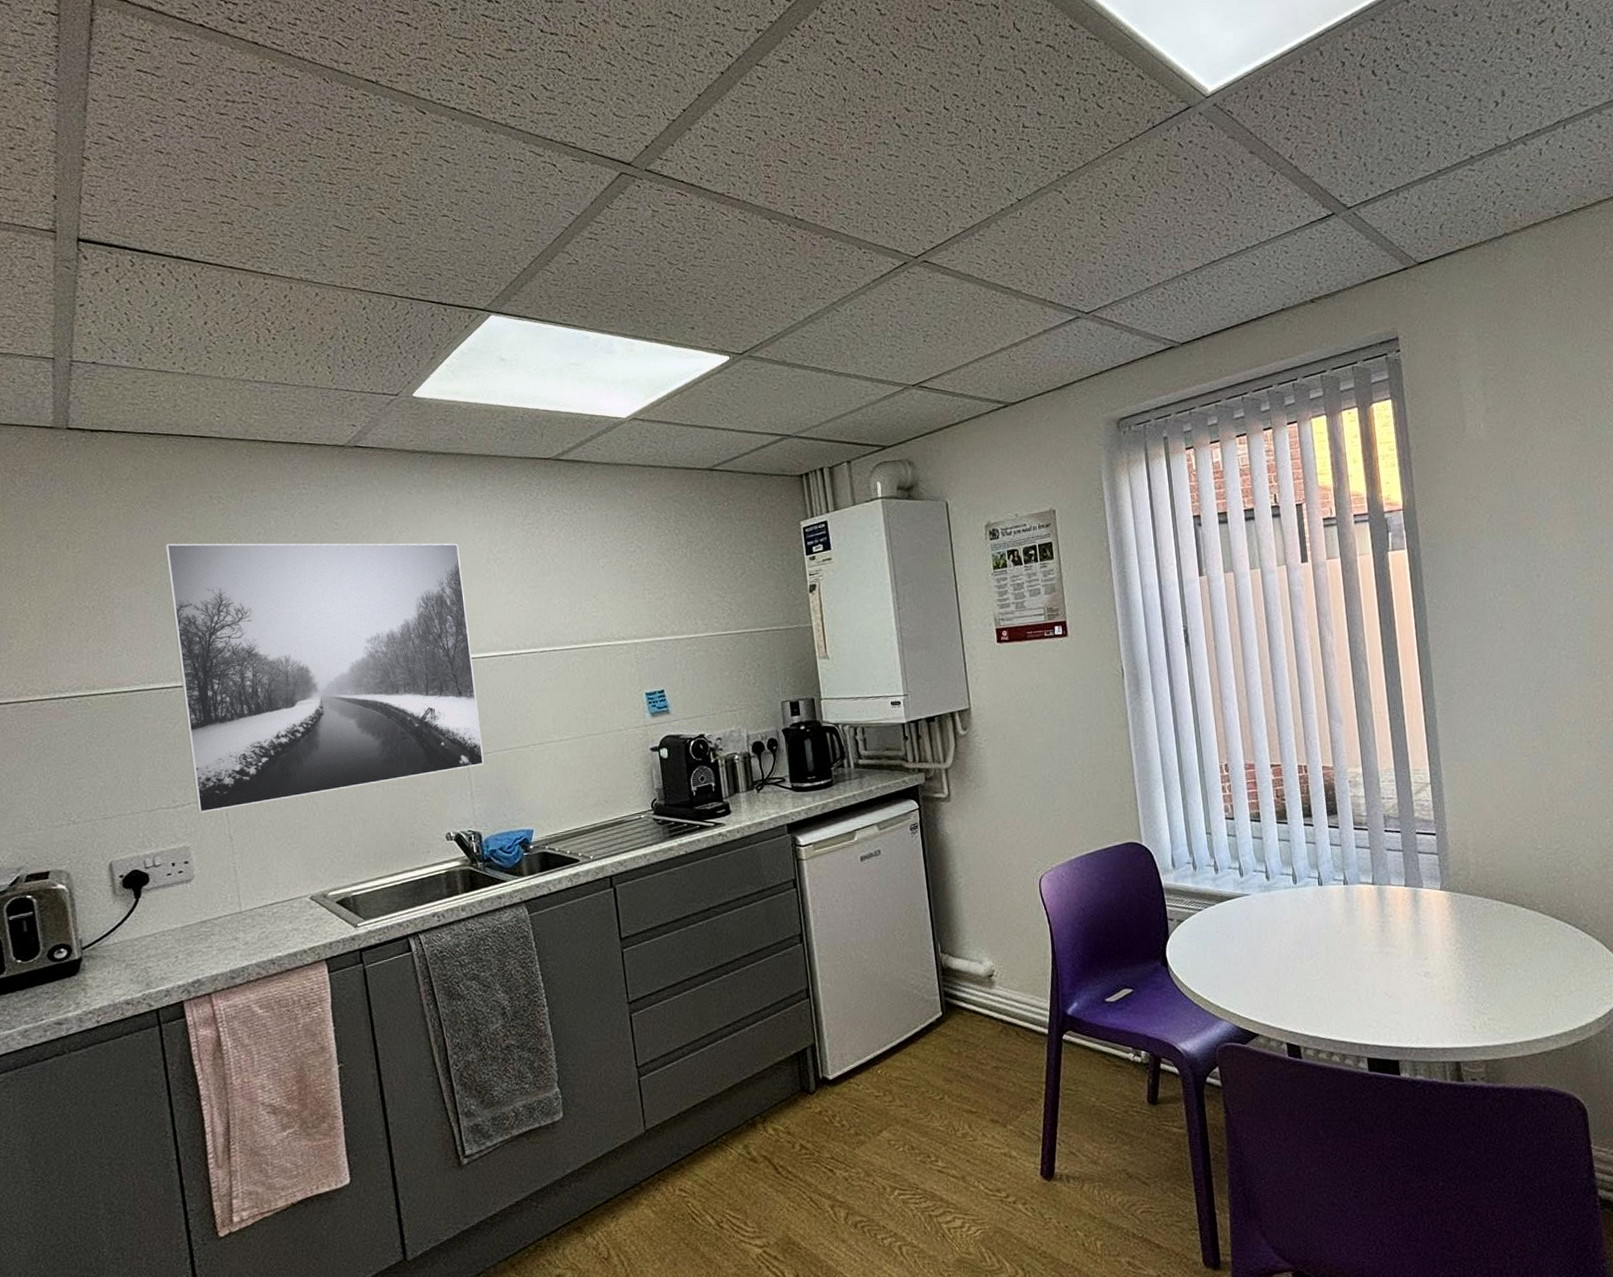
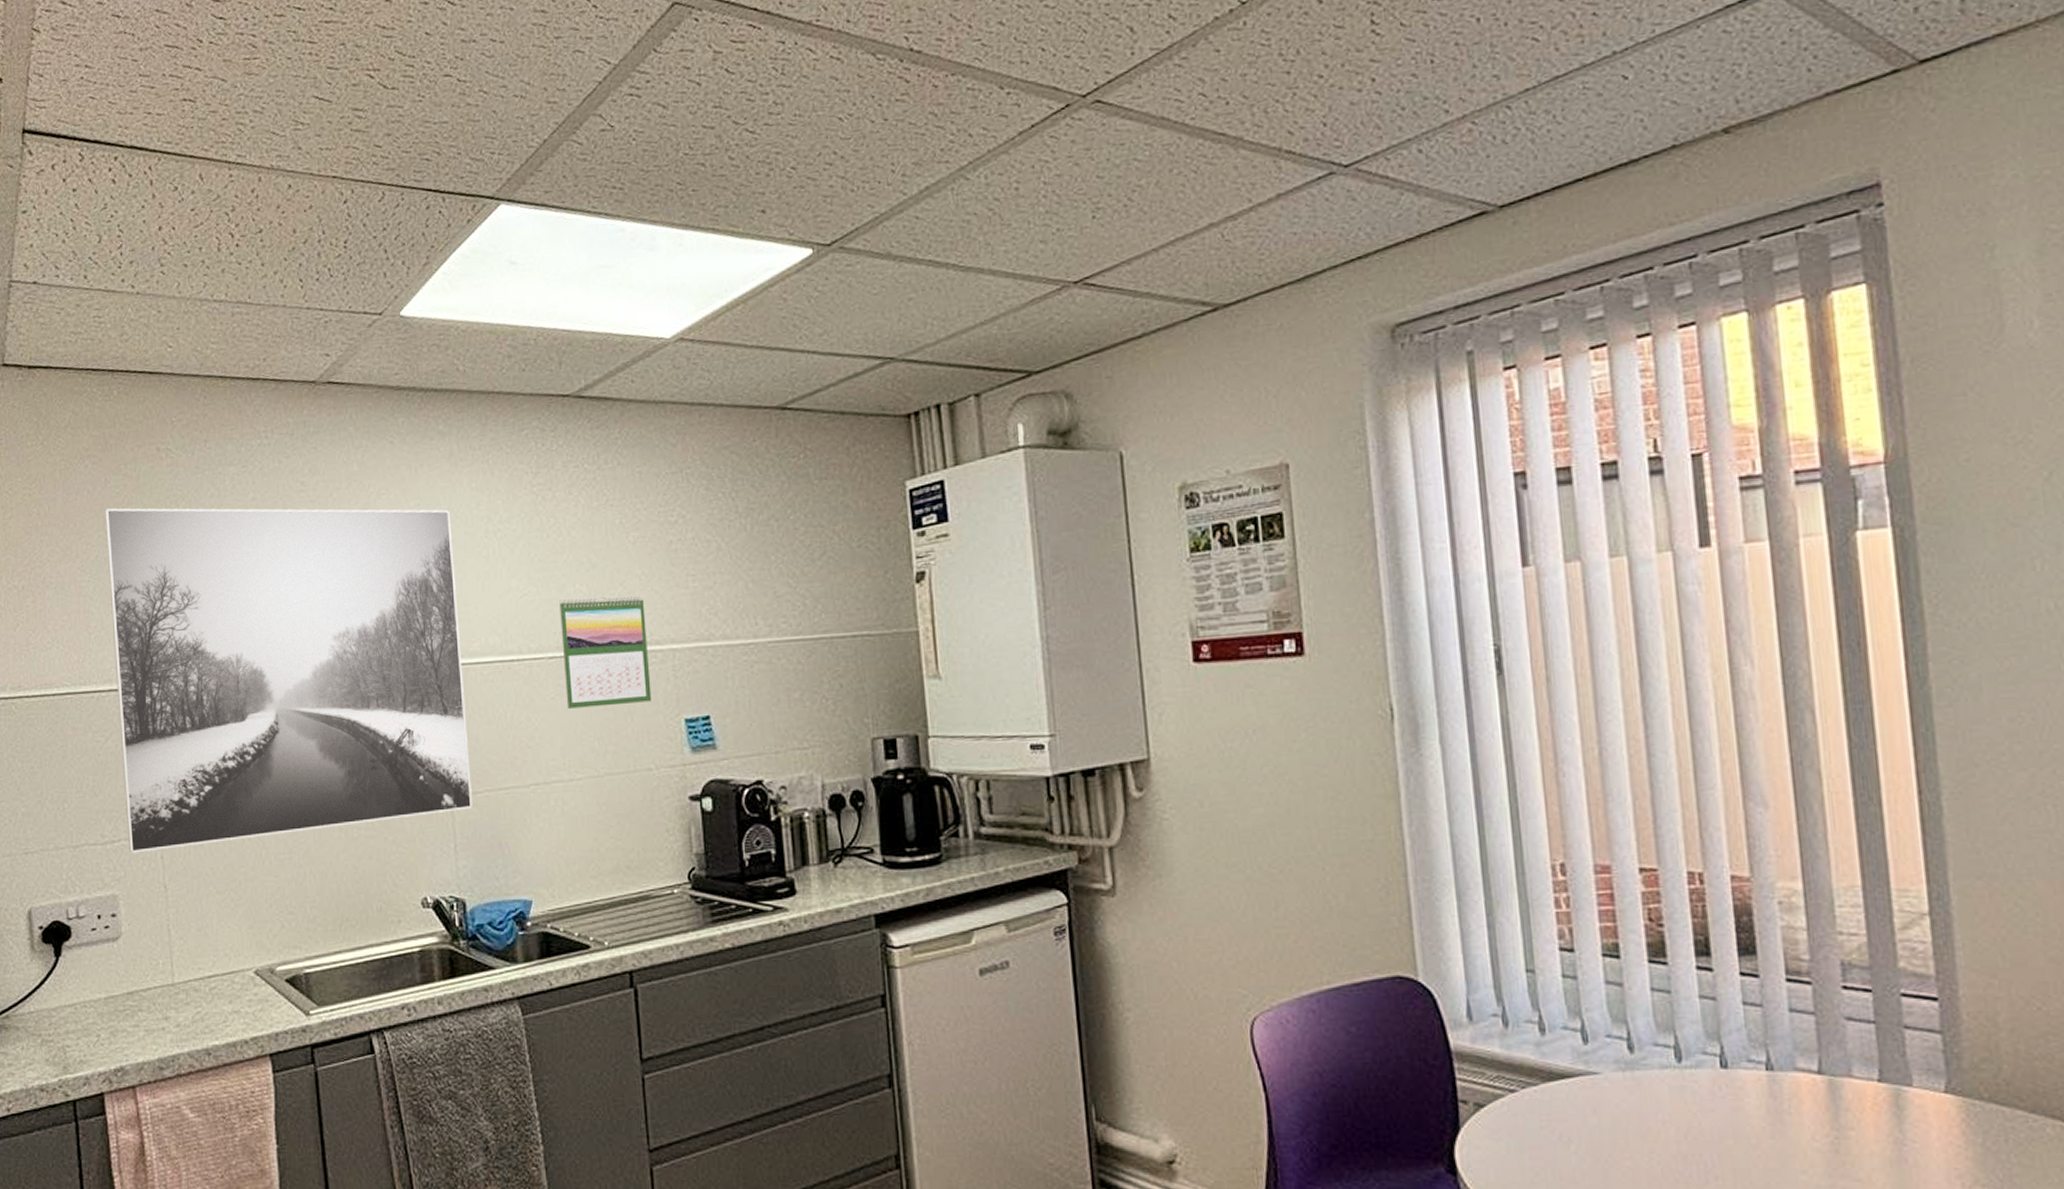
calendar: none [547,605,620,689] -> present [559,596,652,709]

